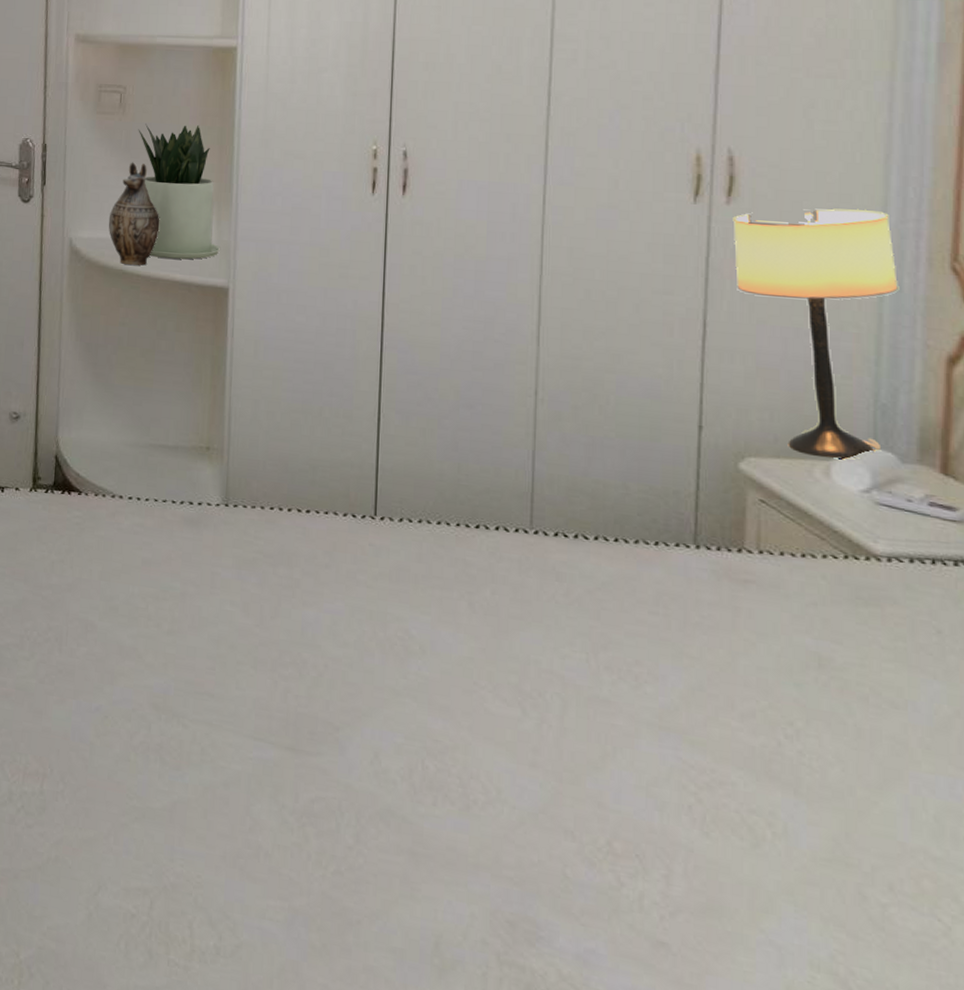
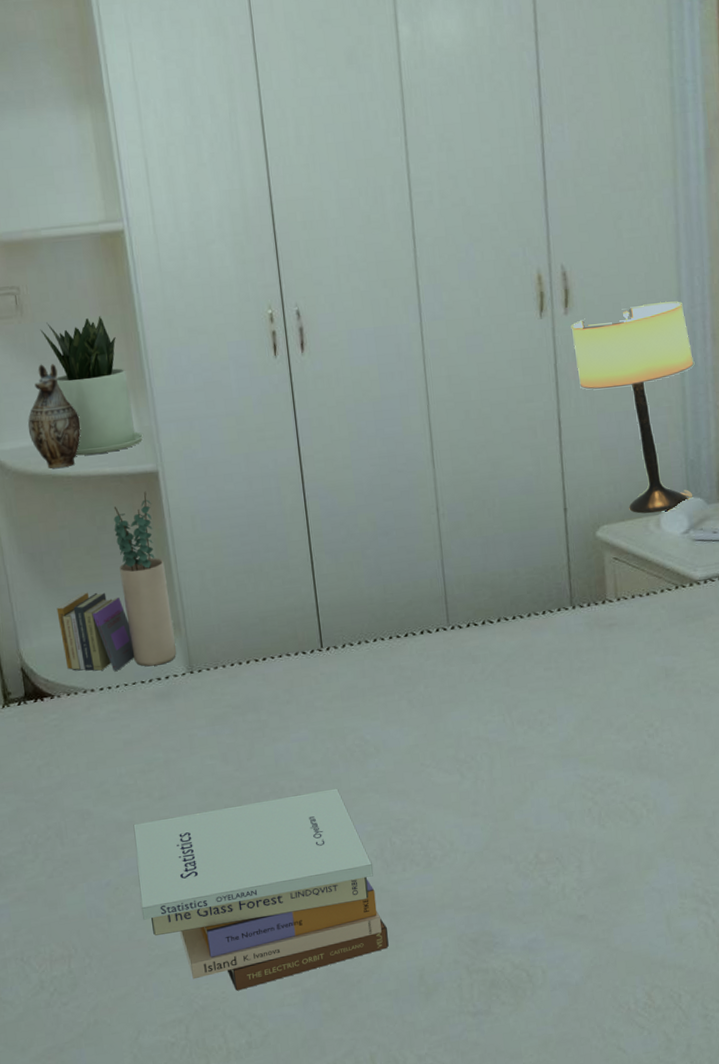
books: none [100,394,171,483] -> present [56,592,135,671]
books: none [127,652,404,894] -> present [133,788,389,991]
vase: none [168,305,218,489] -> present [114,491,177,667]

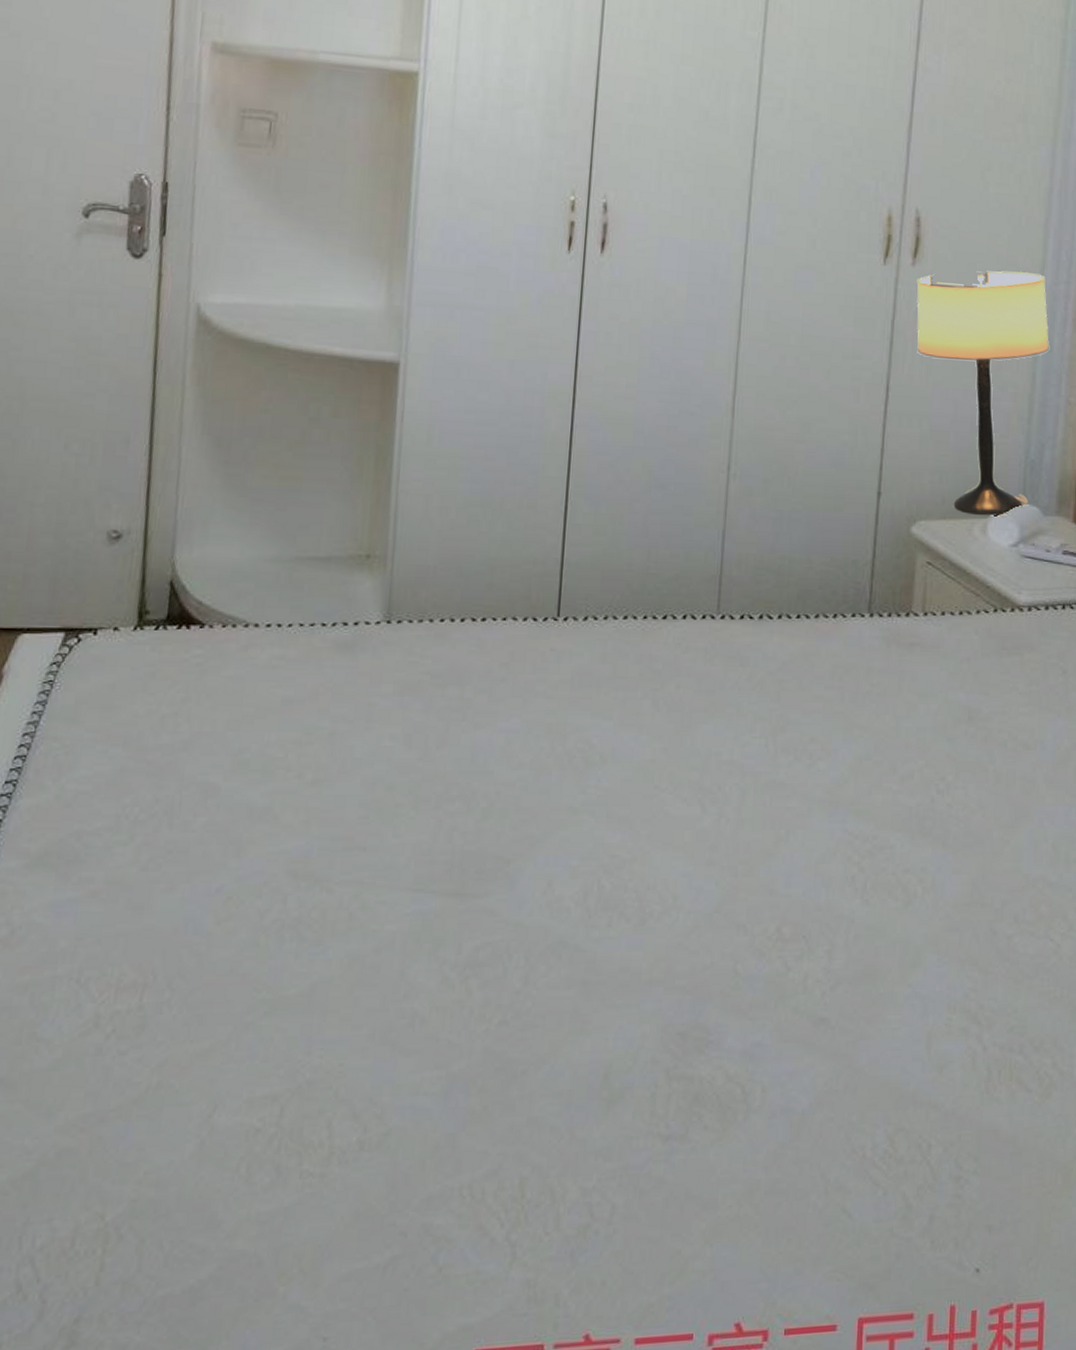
decorative vase: present [27,364,82,469] -> none [249,208,317,338]
planter: present [40,316,144,456] -> none [291,161,392,330]
books: present [56,592,135,671] -> none [230,497,323,605]
vase: present [114,491,177,667] -> none [318,384,383,606]
books: present [133,788,389,991] -> none [255,802,575,1065]

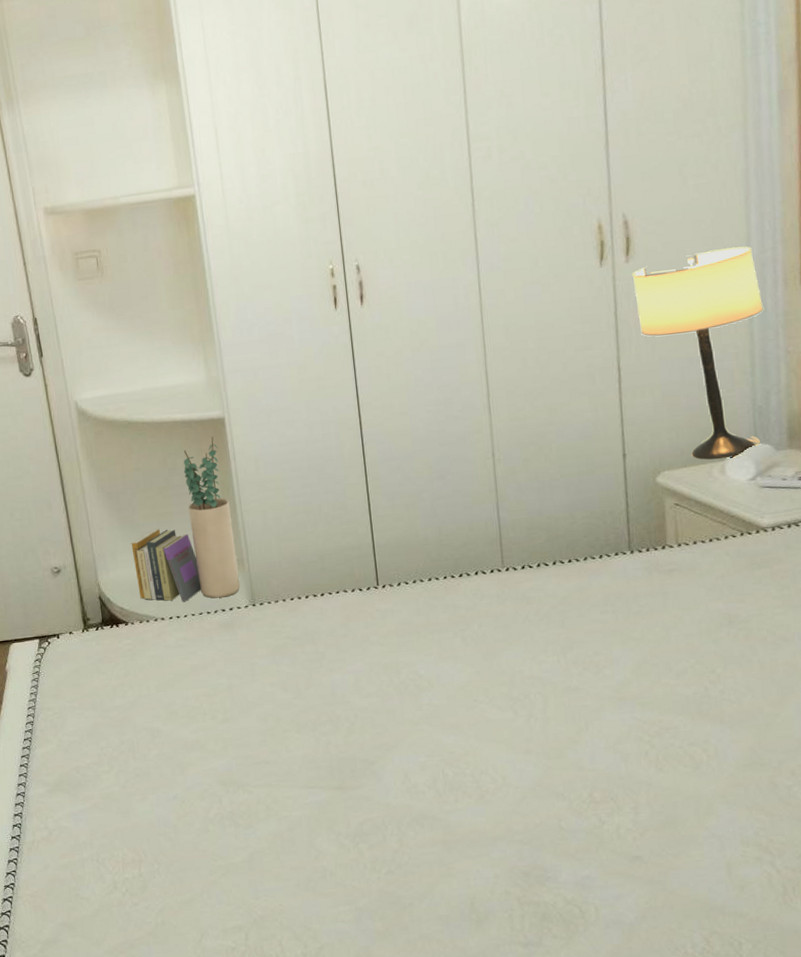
books: none [230,497,323,605] -> present [131,529,202,602]
vase: none [318,384,383,606] -> present [183,436,241,599]

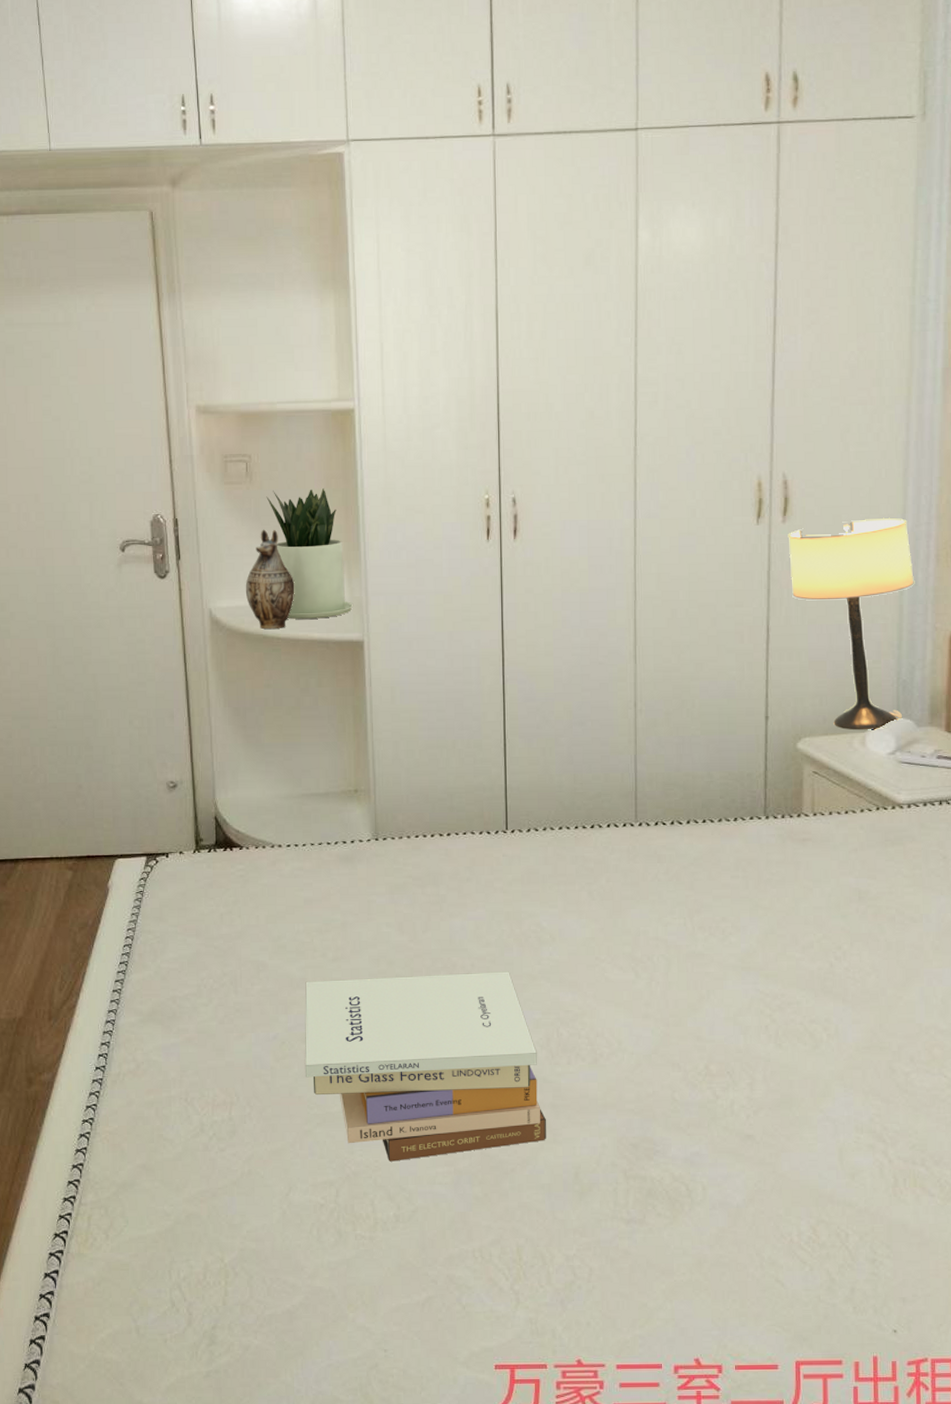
decorative vase: none [106,320,155,415] -> present [245,529,295,629]
planter: none [118,275,212,404] -> present [266,488,354,619]
books: present [131,529,202,602] -> none [254,750,324,829]
vase: present [183,436,241,599] -> none [316,659,365,829]
books: none [198,719,440,904] -> present [304,971,547,1162]

